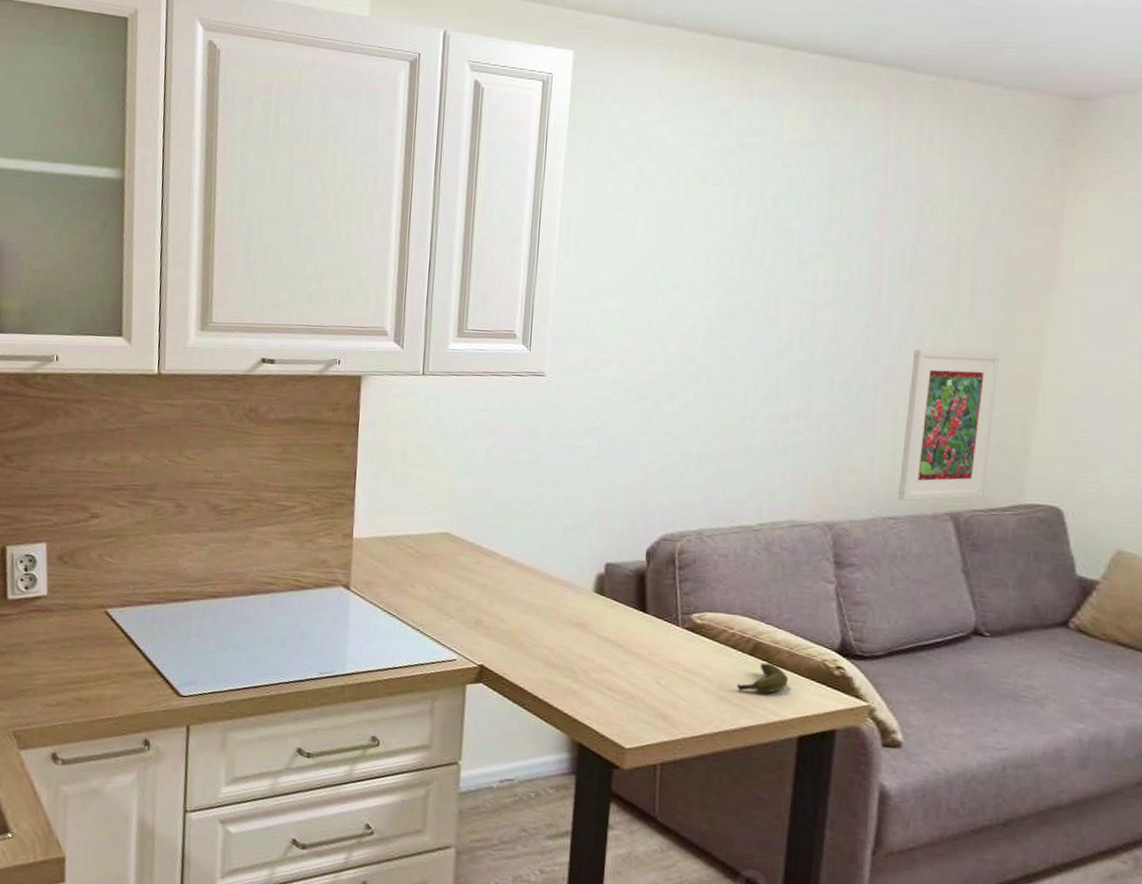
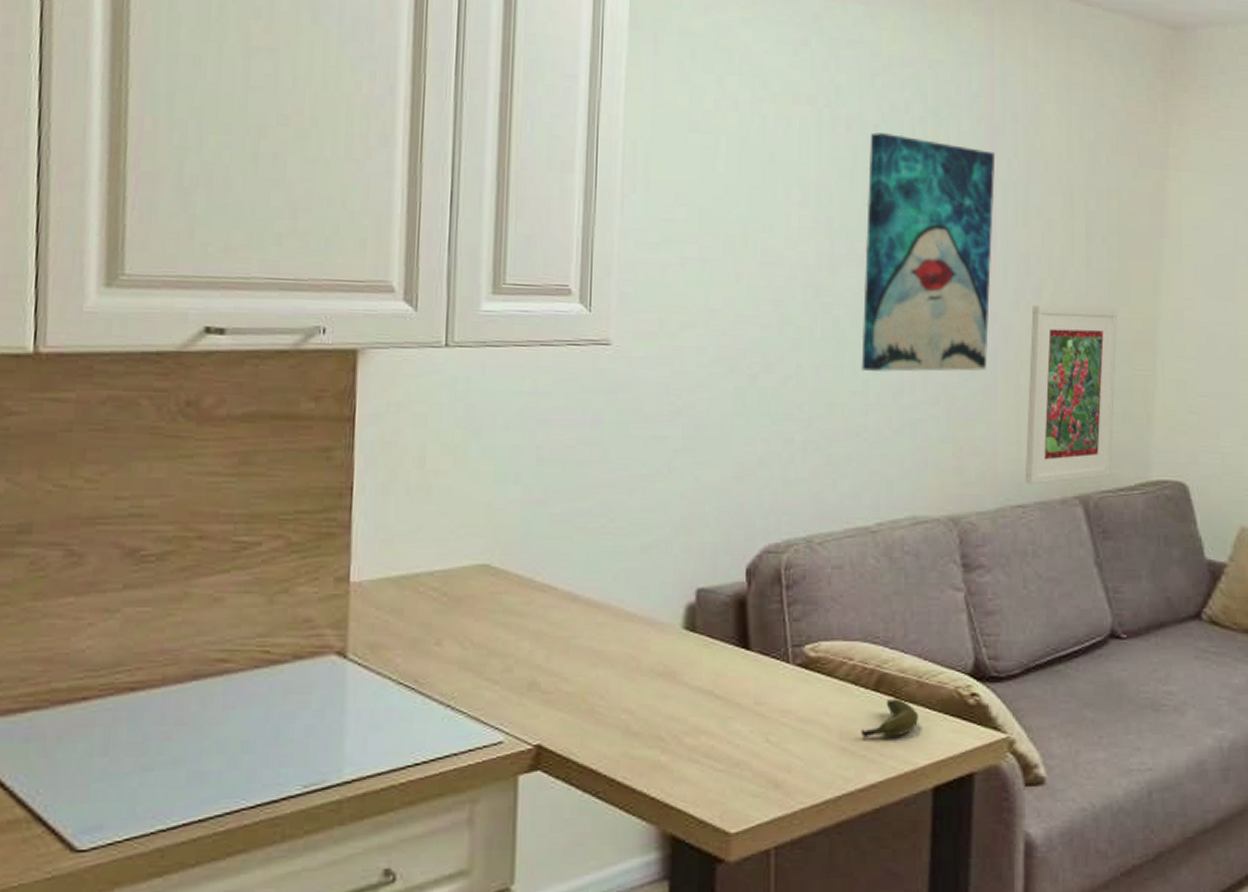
wall art: none [751,205,886,405] -> present [861,132,996,372]

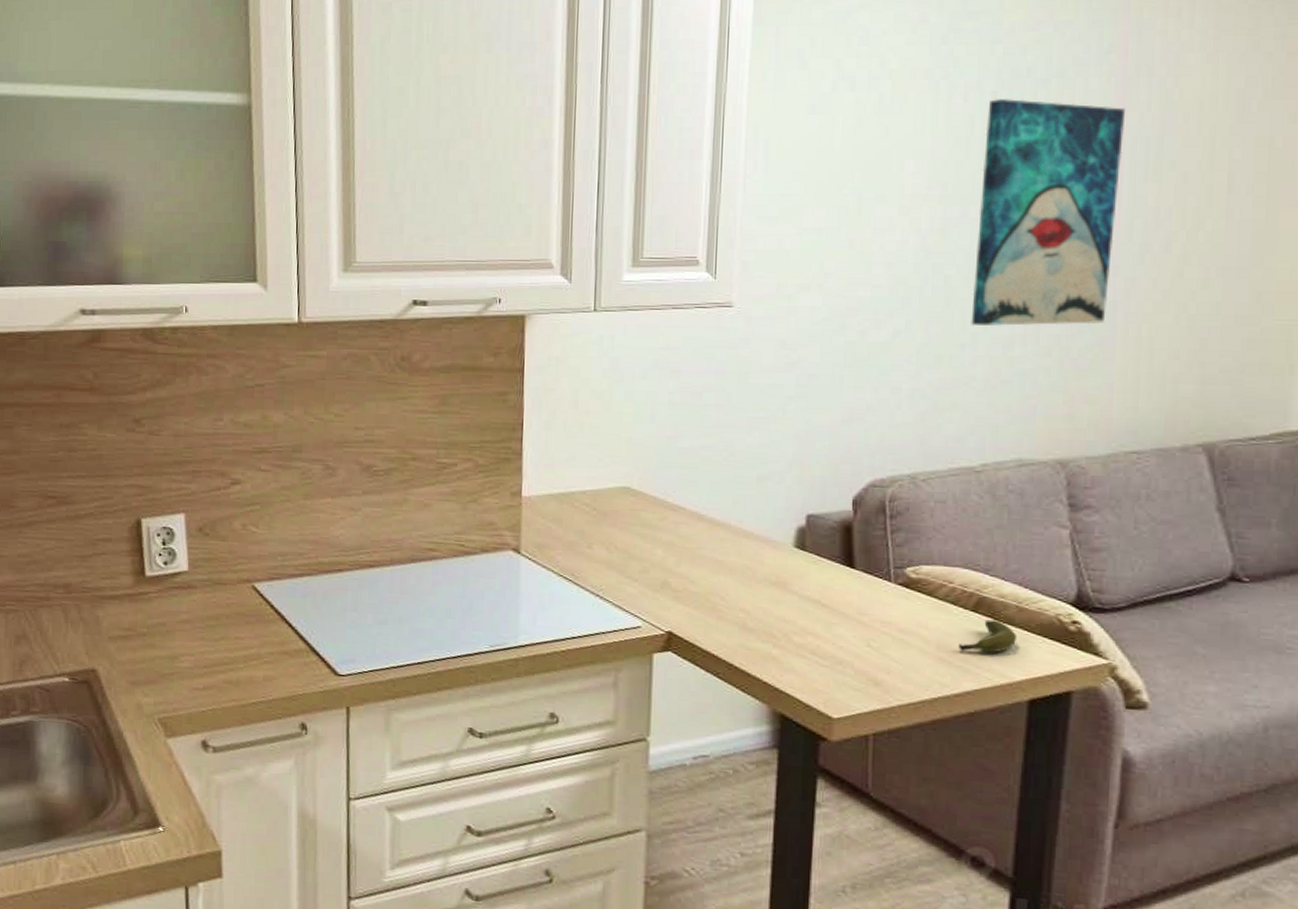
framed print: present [1025,305,1118,485] -> none [1141,257,1262,432]

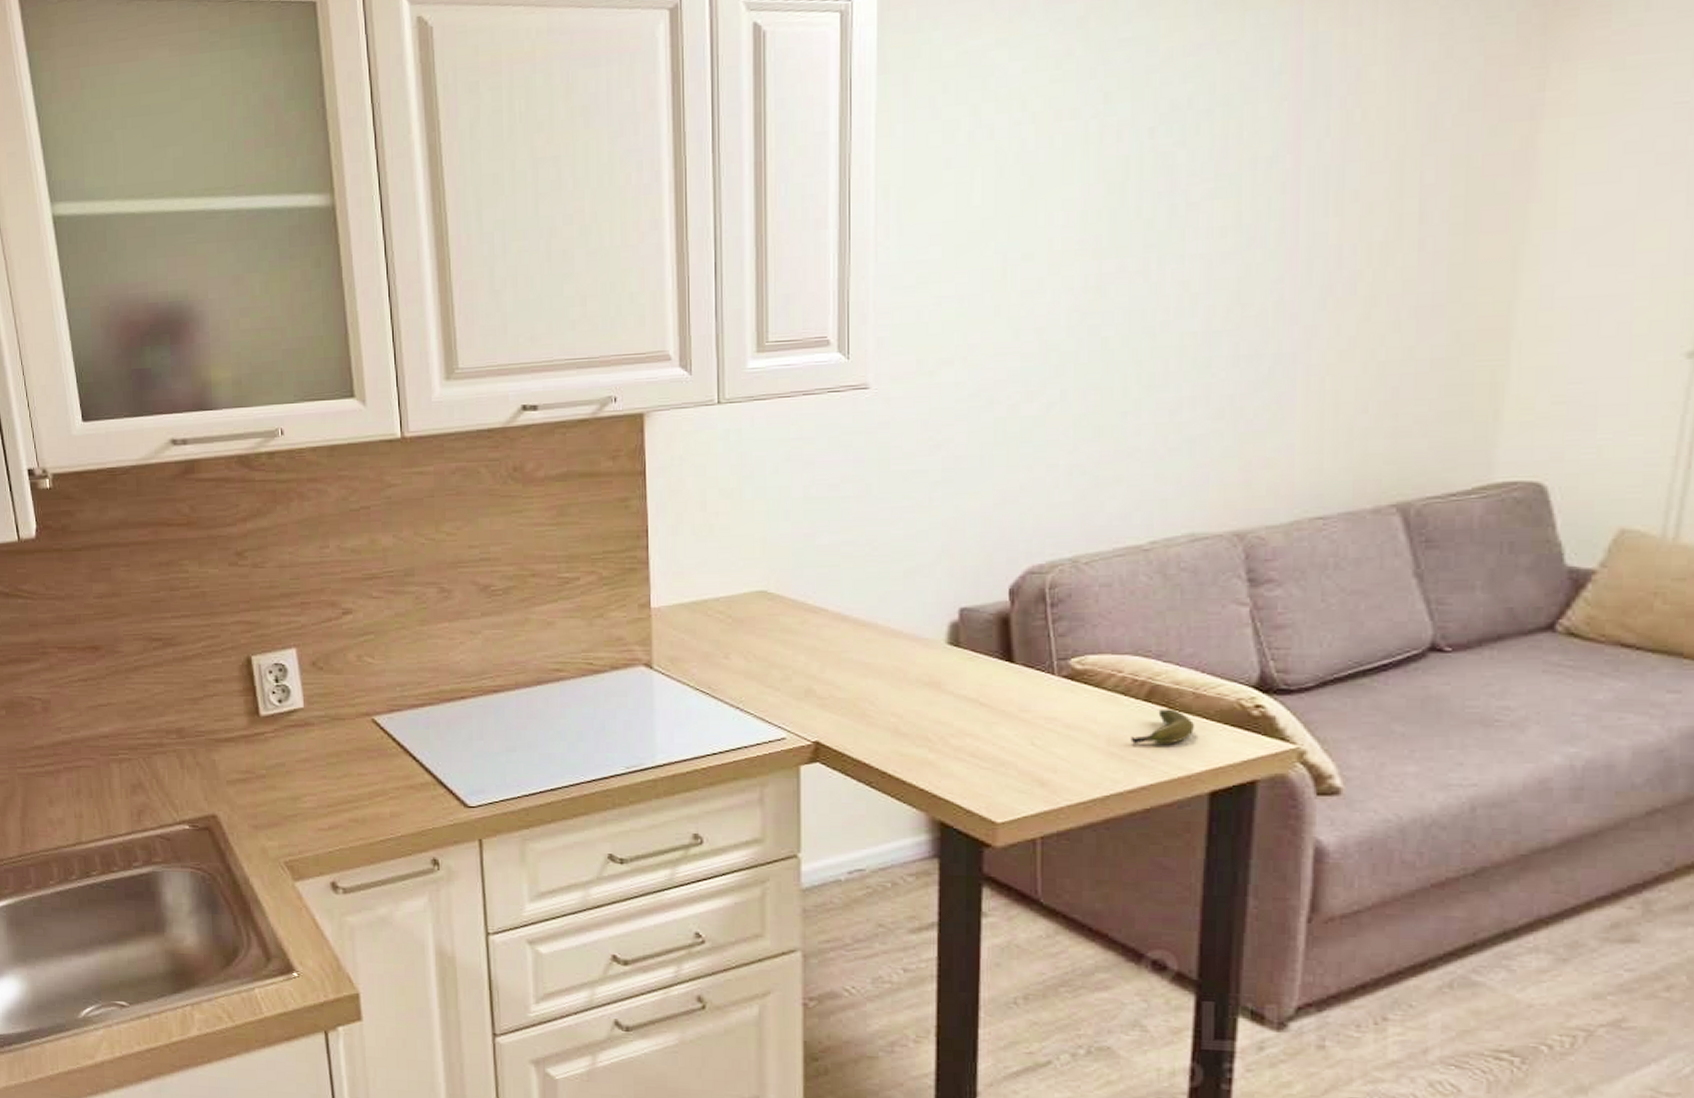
wall art: present [971,98,1126,326] -> none [1133,134,1302,390]

